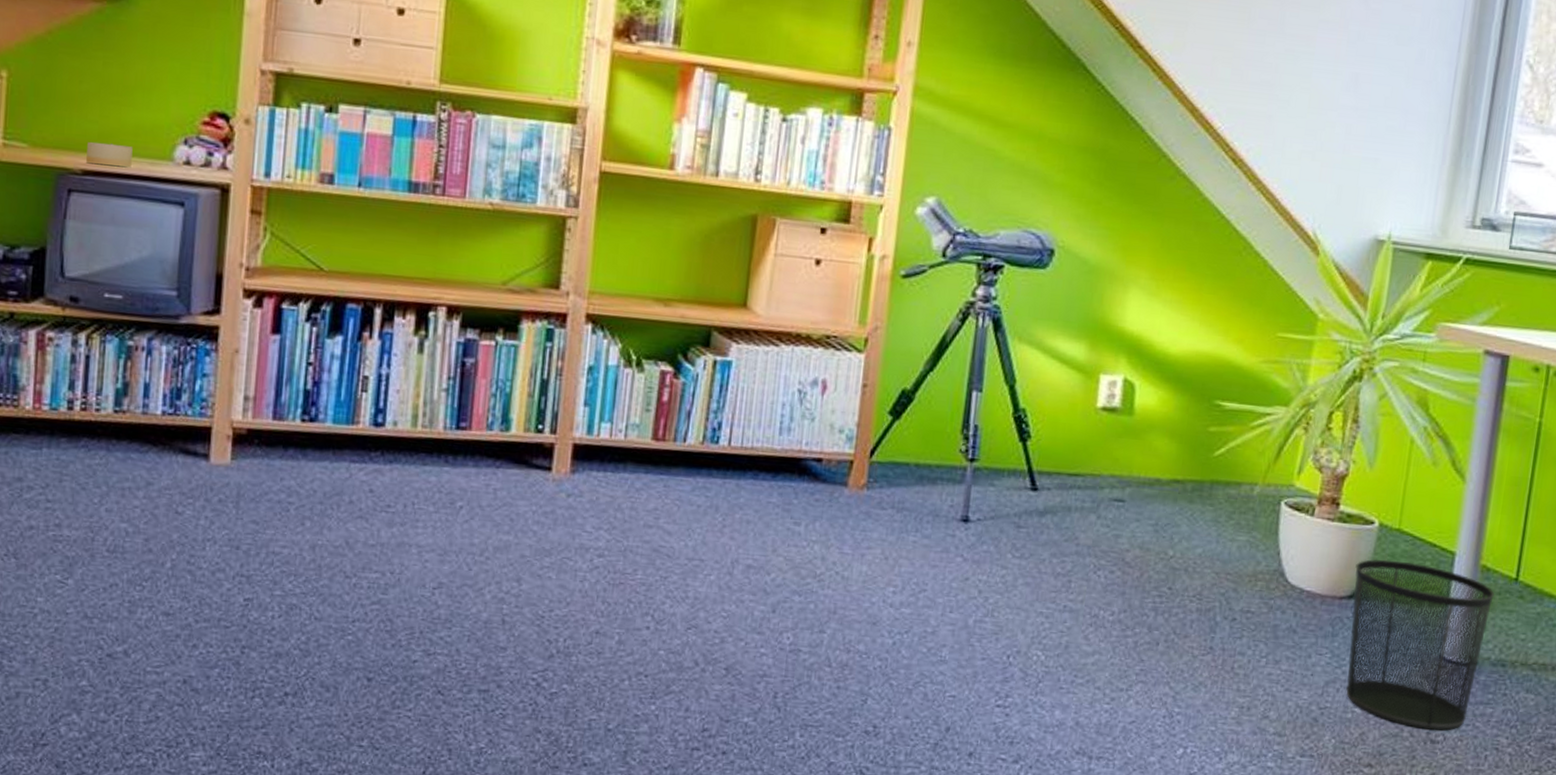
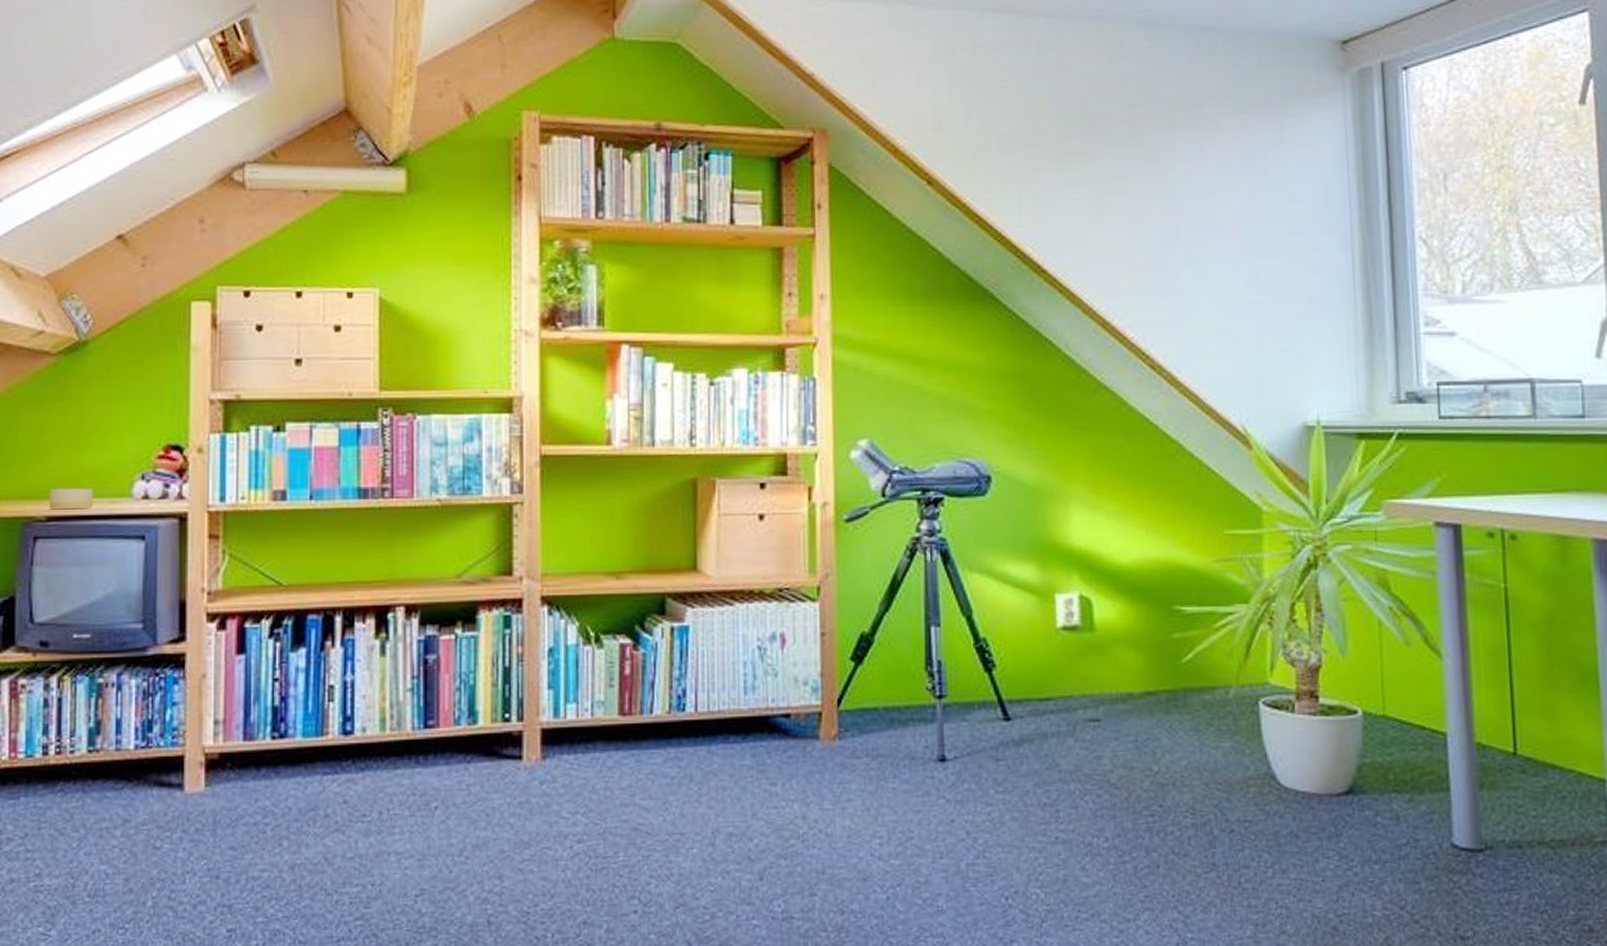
waste bin: present [1346,559,1494,731] -> none [1347,748,1495,927]

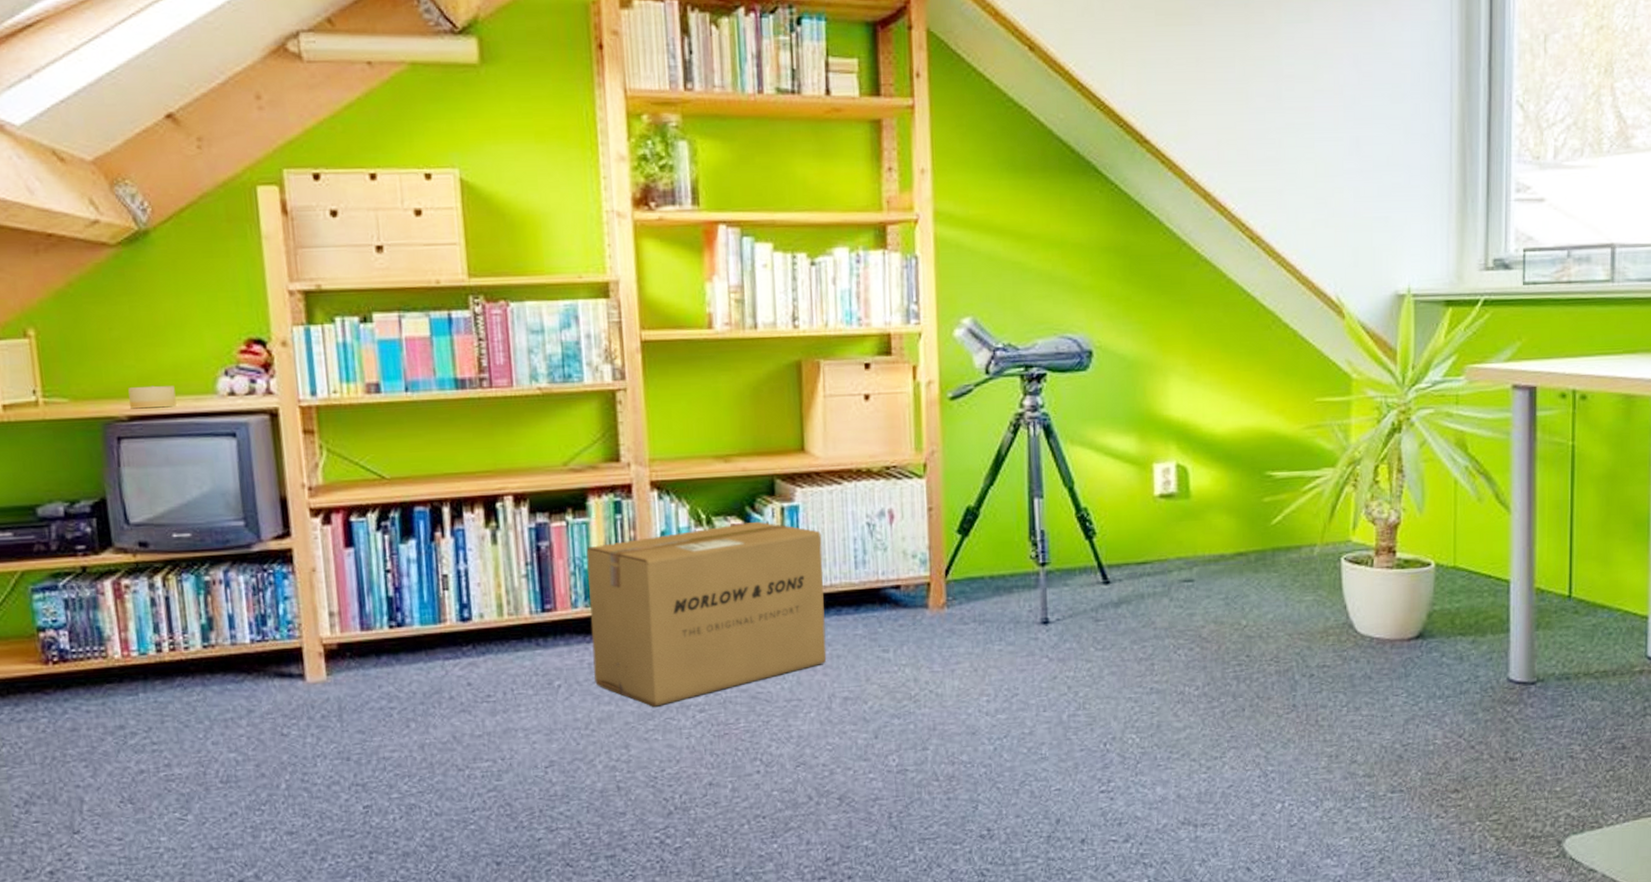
box: none [471,641,712,835] -> present [586,521,827,707]

